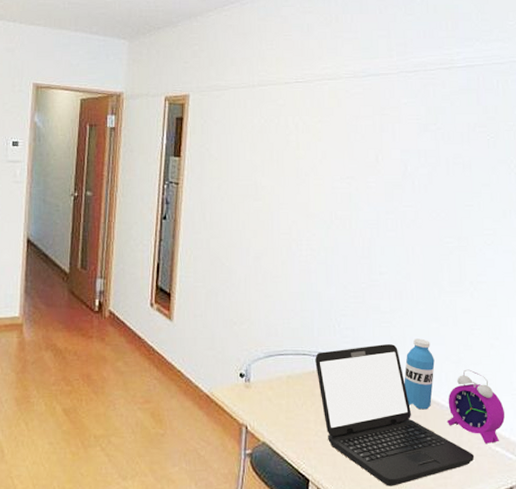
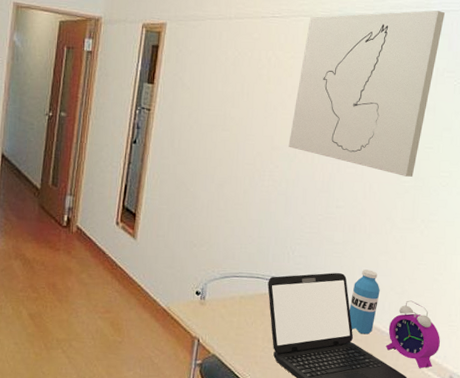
wall art: none [324,66,470,237] -> present [288,10,445,177]

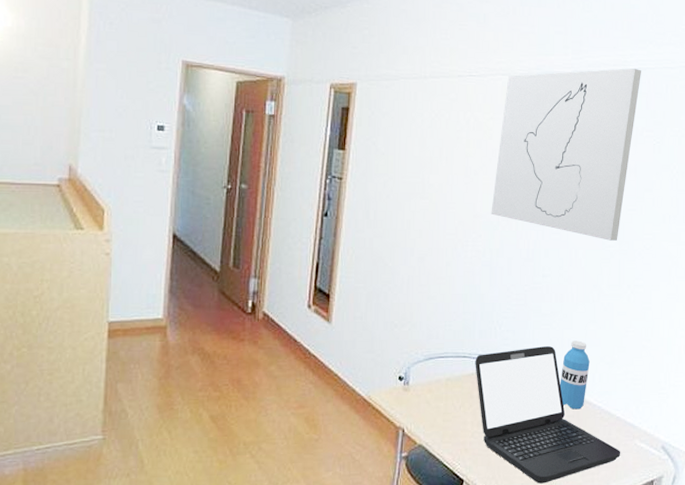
alarm clock: present [385,300,440,369] -> none [597,370,651,442]

